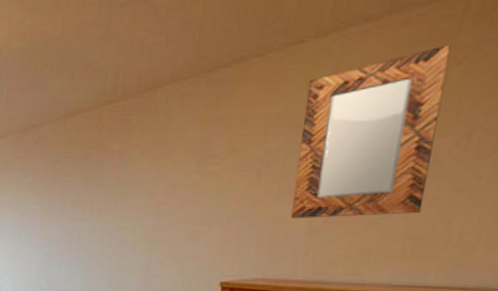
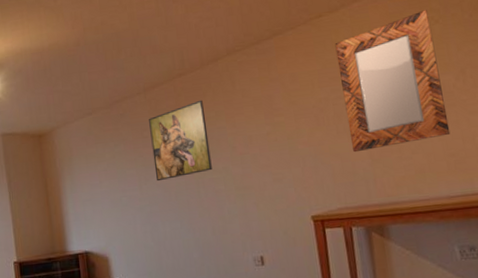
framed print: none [60,135,129,221] -> present [149,100,212,182]

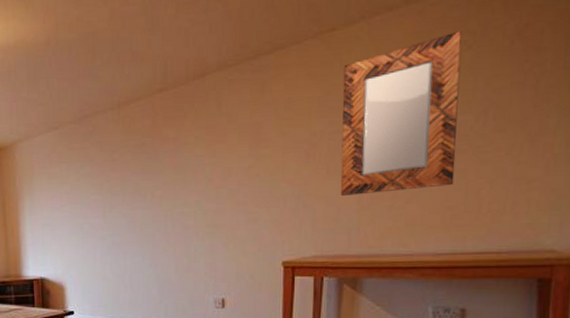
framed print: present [149,100,212,182] -> none [120,122,184,211]

